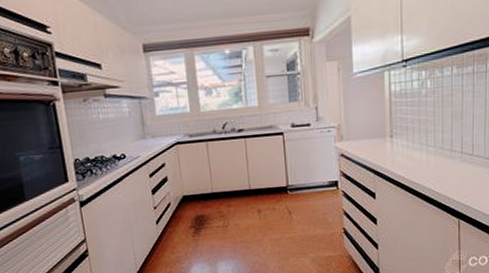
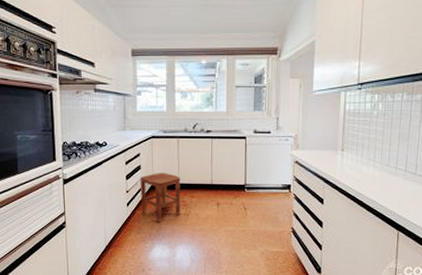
stool: none [168,182,218,239] -> present [140,173,180,223]

